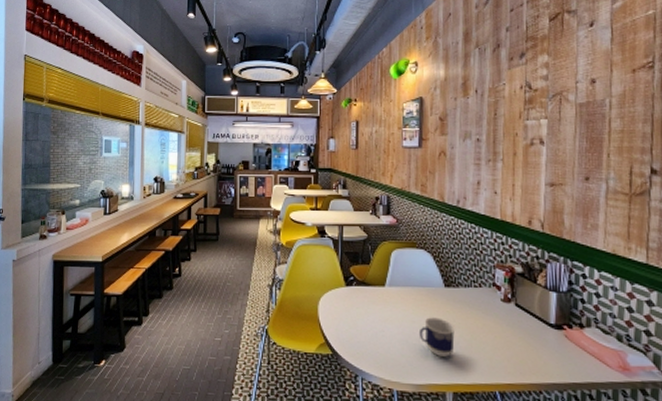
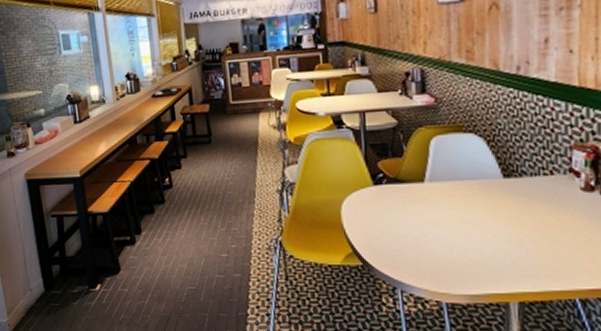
cup: present [418,317,456,357] -> none [471,215,520,261]

